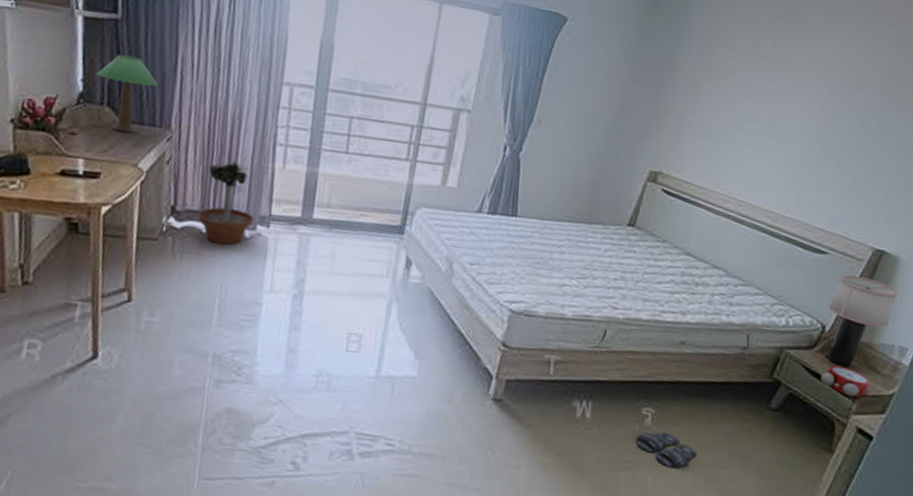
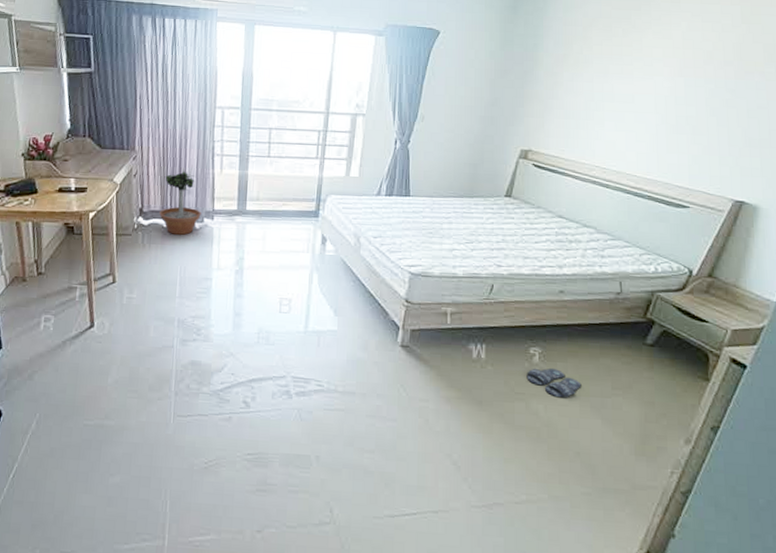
table lamp: present [95,54,158,133] -> none [78,97,124,156]
alarm clock: present [820,364,872,398] -> none [691,304,742,332]
table lamp: present [825,274,899,368] -> none [693,224,761,306]

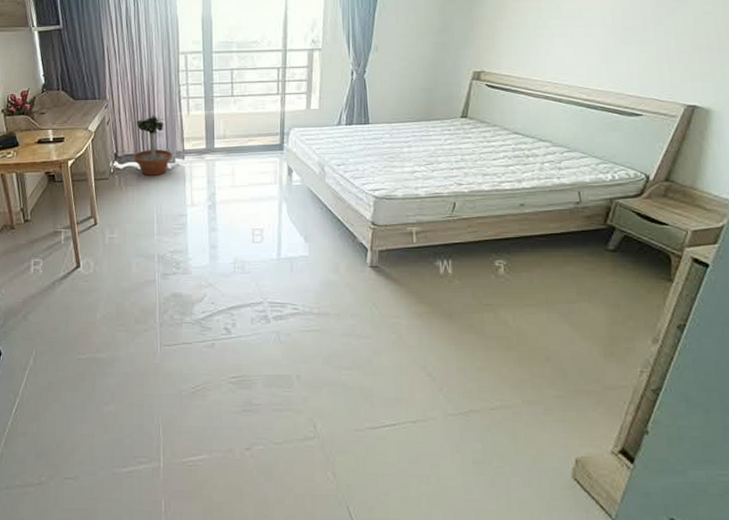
slippers: present [527,368,582,398] -> none [493,279,548,307]

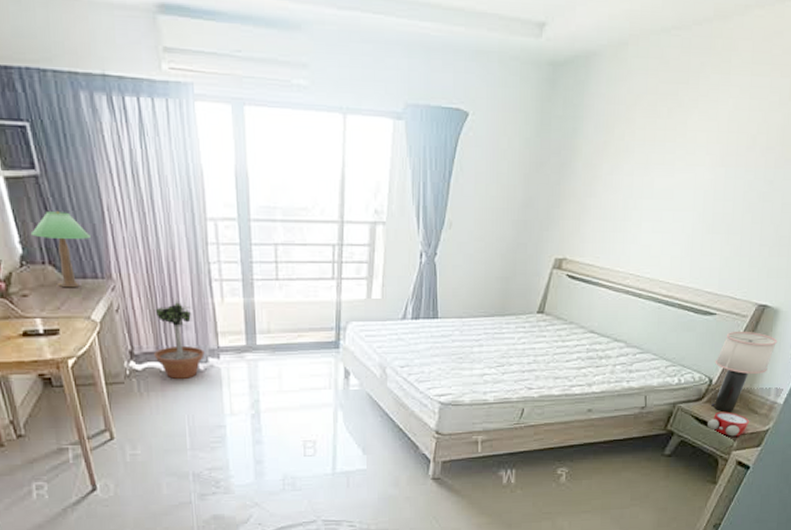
table lamp: none [51,52,93,107] -> present [30,210,90,288]
table lamp: none [649,130,716,208] -> present [711,331,778,413]
alarm clock: none [650,207,701,233] -> present [706,411,751,437]

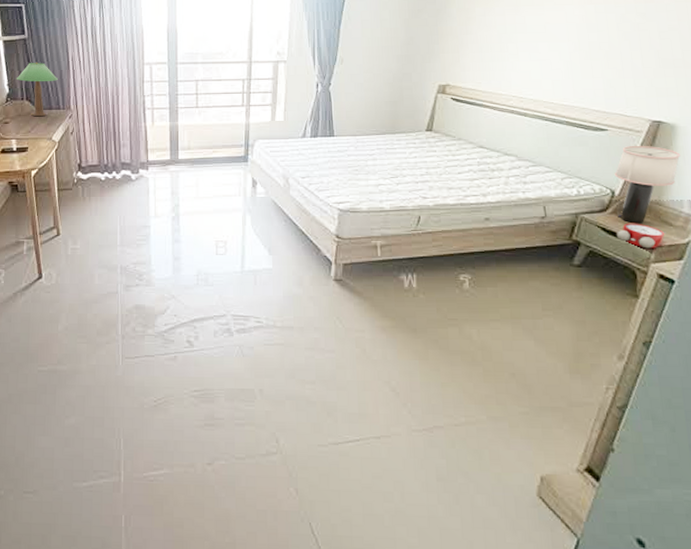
potted tree: present [154,293,205,379] -> none [97,119,136,186]

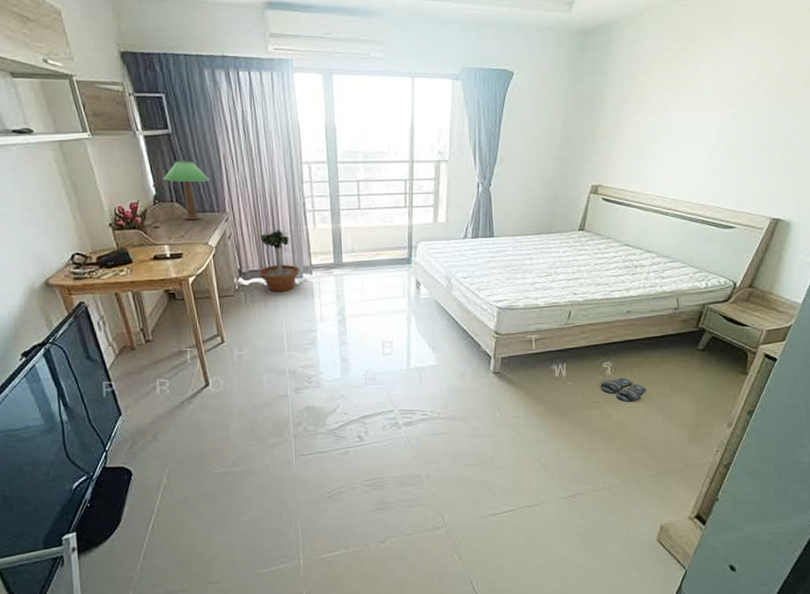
potted tree: none [97,119,136,186] -> present [259,222,300,292]
slippers: none [458,294,513,322] -> present [601,378,646,402]
table lamp: present [614,145,681,224] -> none [737,241,792,312]
alarm clock: present [616,223,667,249] -> none [734,310,774,333]

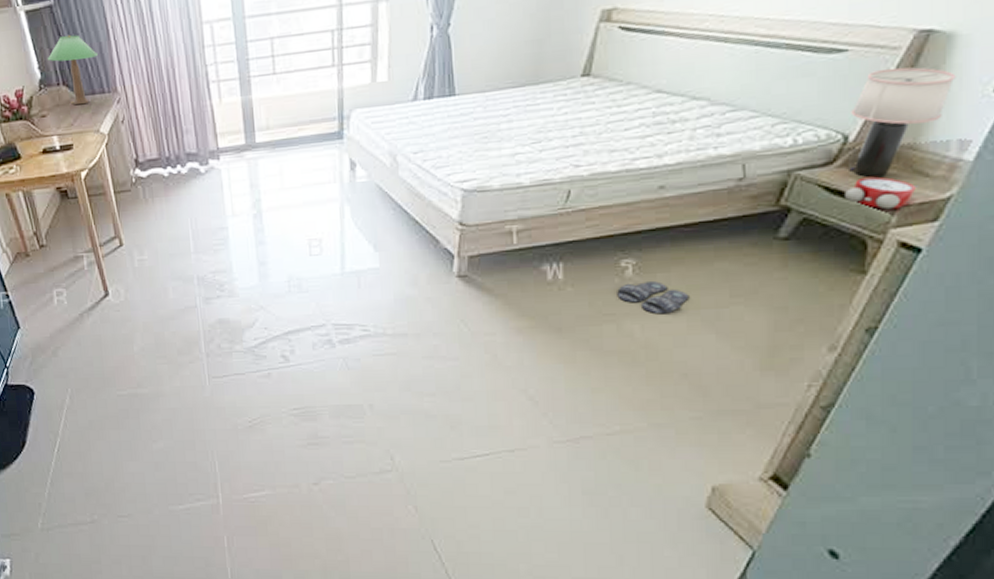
potted tree: present [259,222,300,292] -> none [157,98,205,183]
alarm clock: none [734,310,774,333] -> present [843,176,919,210]
table lamp: none [737,241,792,312] -> present [849,67,956,178]

